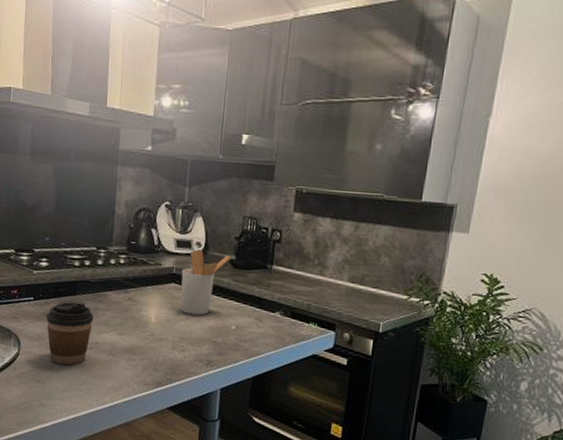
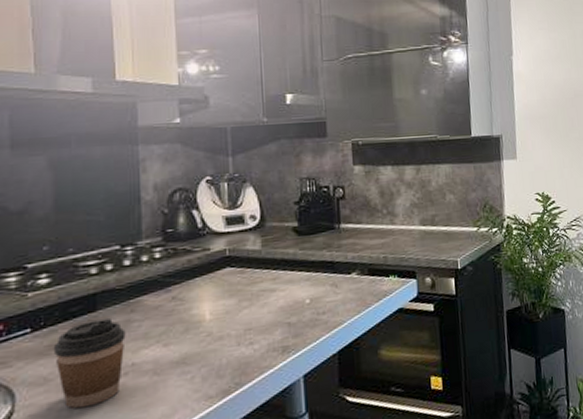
utensil holder: present [180,249,231,316] -> none [236,223,293,300]

